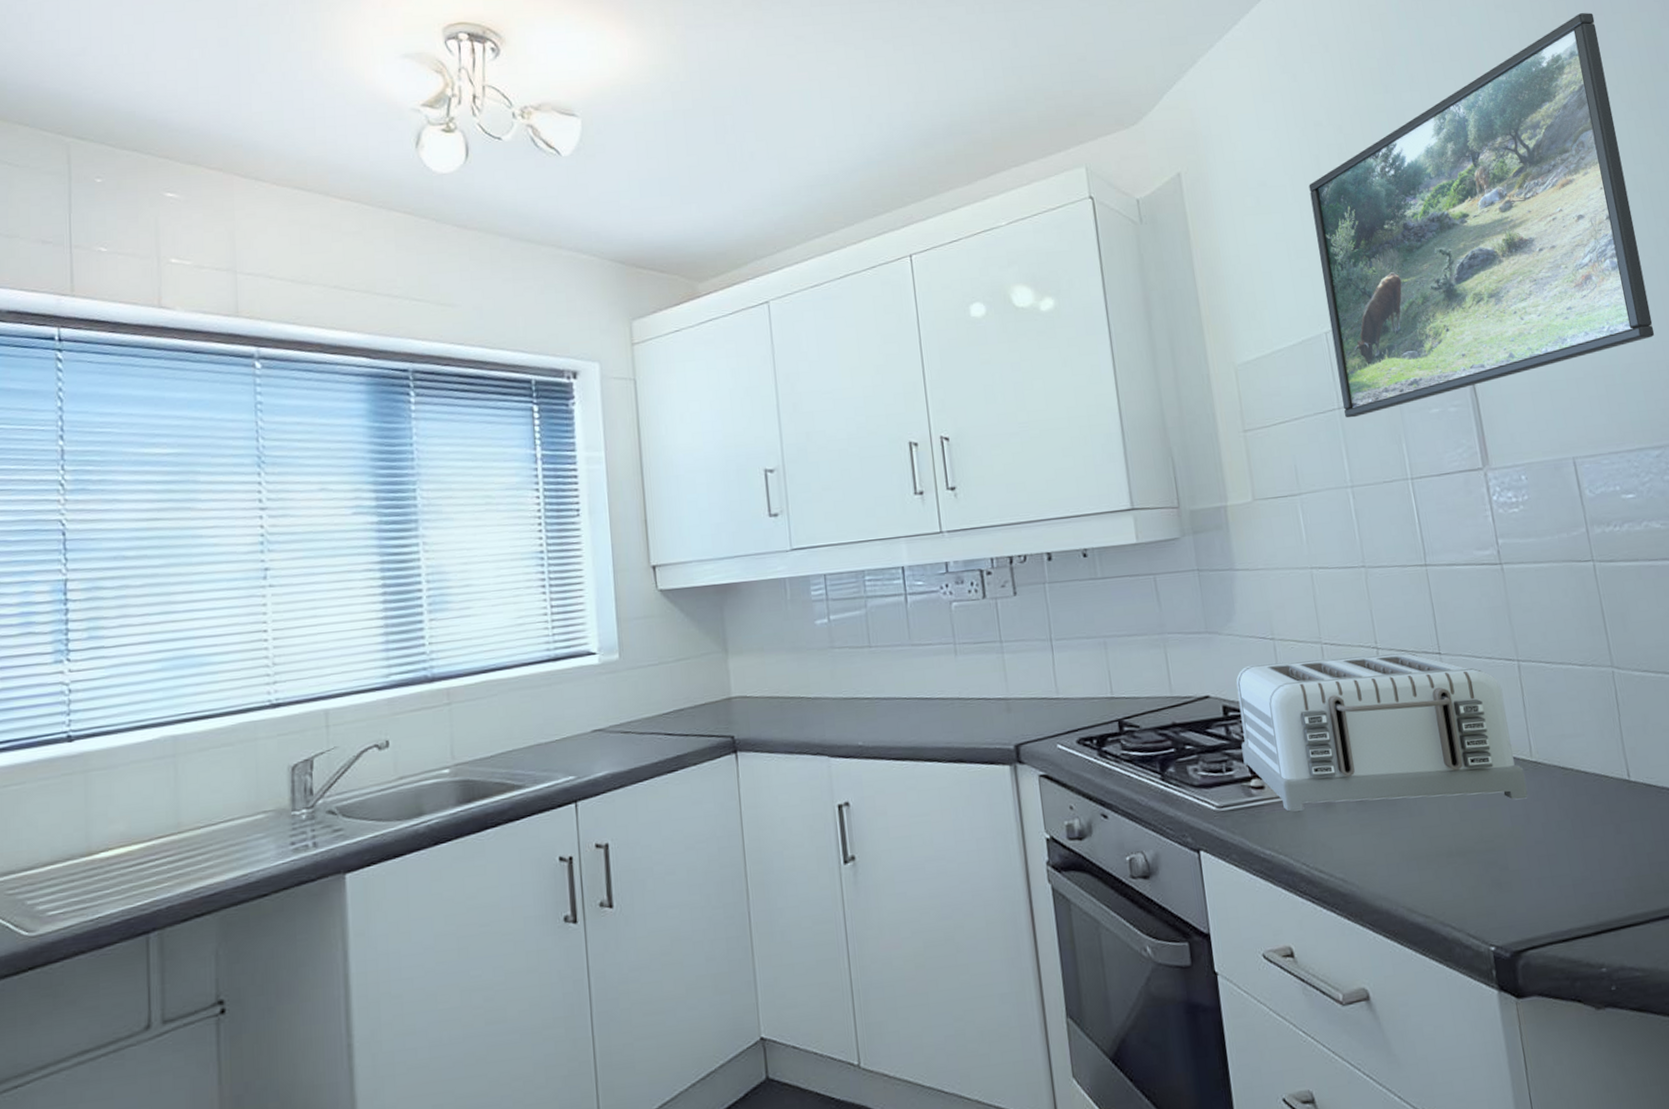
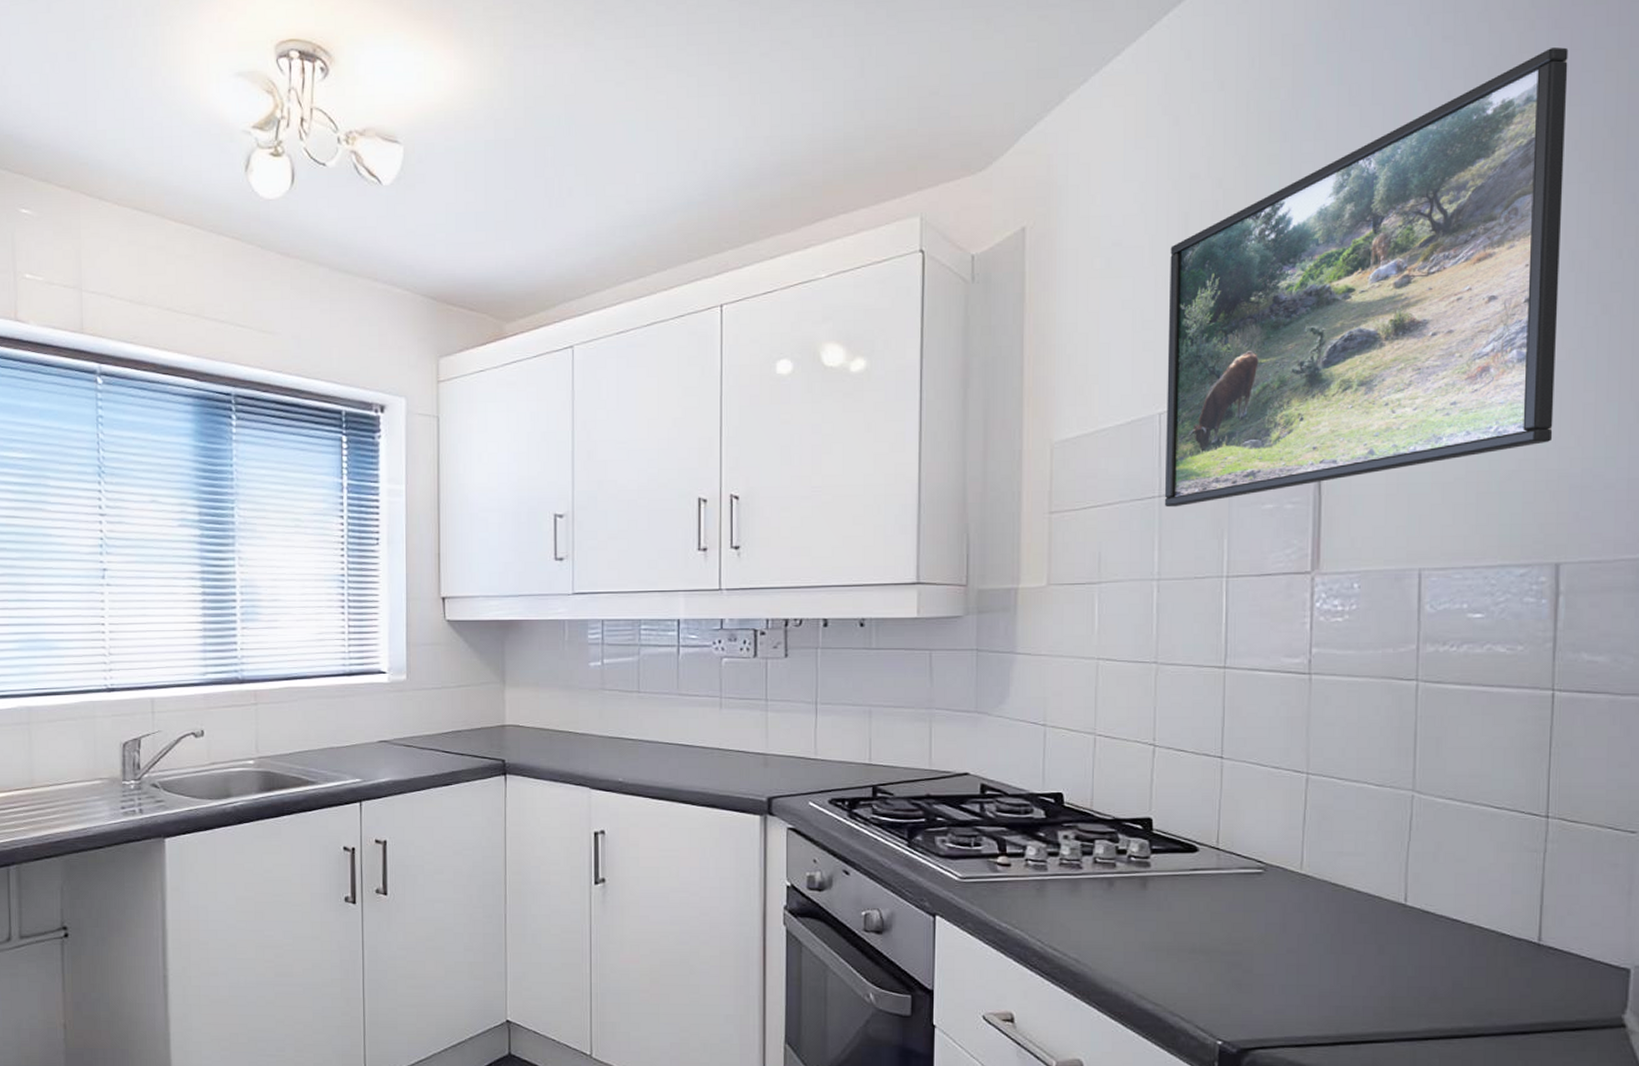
toaster: present [1236,652,1528,812] -> none [994,748,1290,909]

